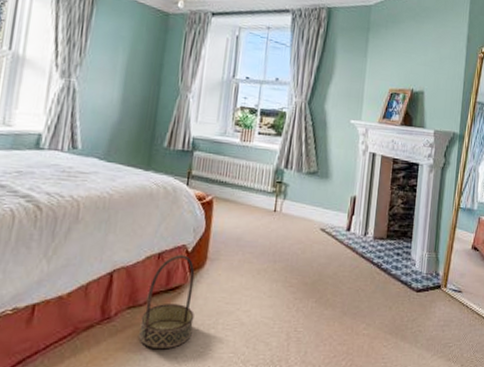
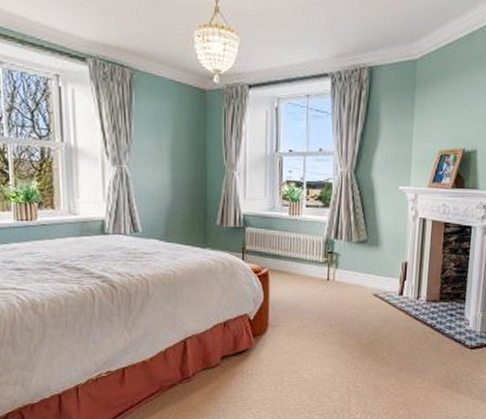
basket: present [139,255,195,350] -> none [216,323,262,403]

